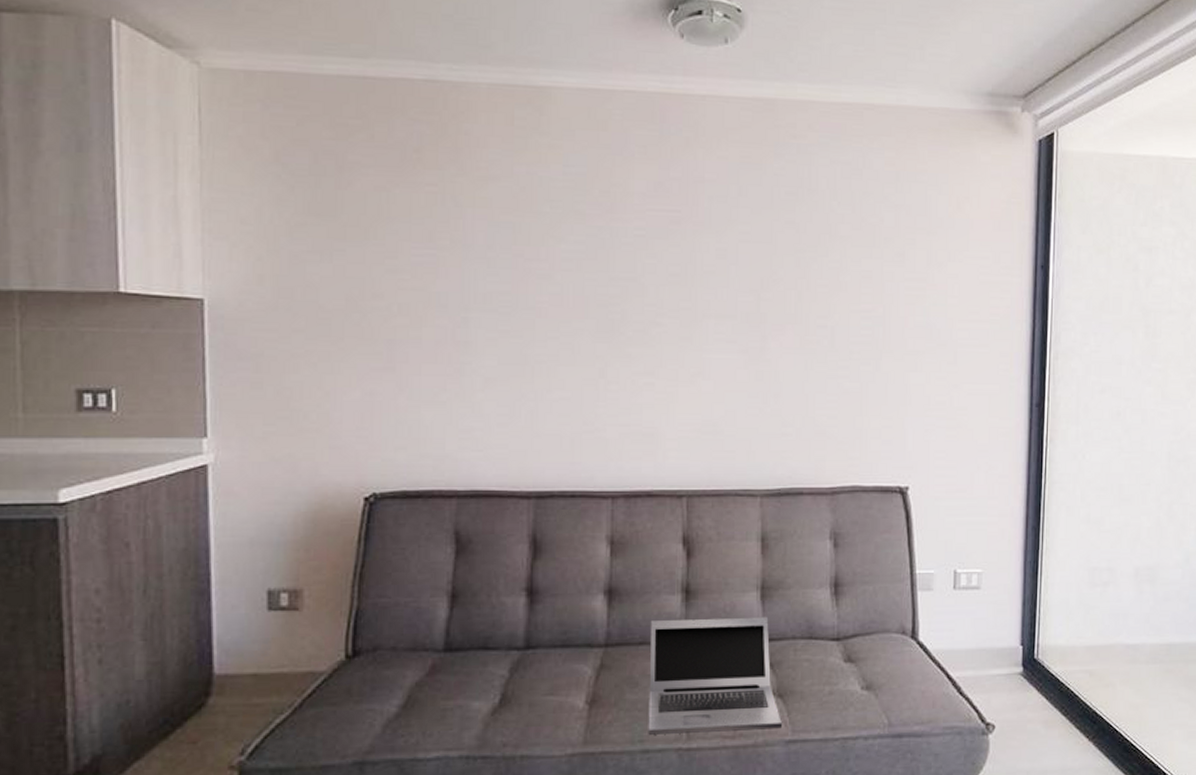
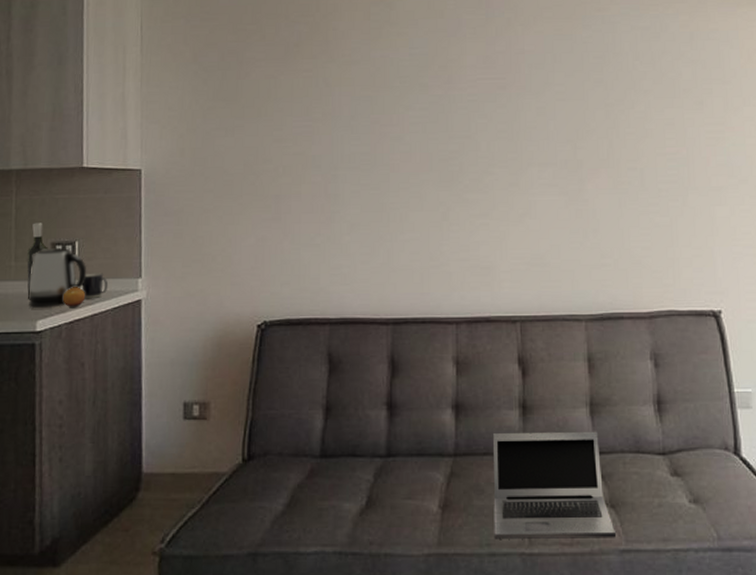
bottle: none [41,363,72,462] -> present [27,223,48,299]
kettle: none [45,395,130,475] -> present [28,247,87,309]
fruit: none [95,447,129,474] -> present [62,287,86,308]
mug: none [122,430,161,463] -> present [81,273,109,299]

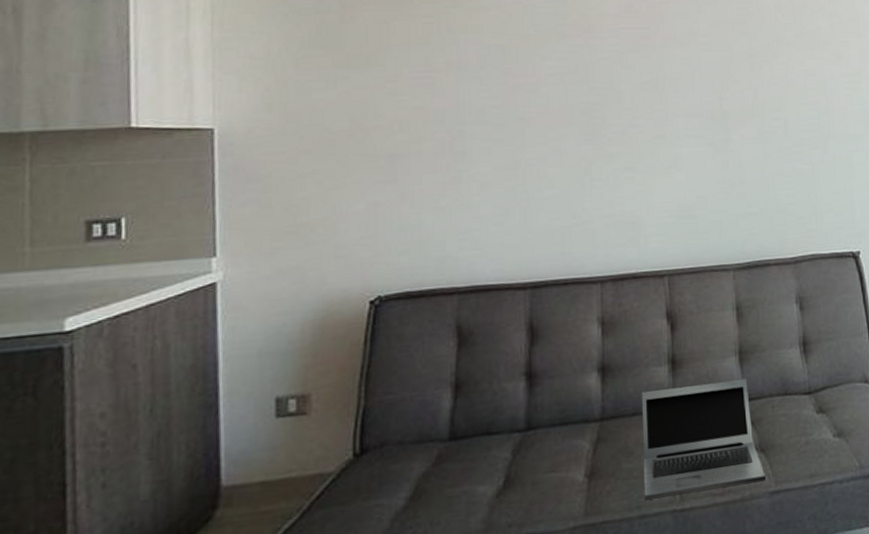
bottle: present [27,223,48,299] -> none [48,197,81,292]
kettle: present [28,247,87,309] -> none [51,225,139,304]
fruit: present [62,287,86,308] -> none [103,273,138,300]
mug: present [81,273,109,299] -> none [131,253,170,286]

